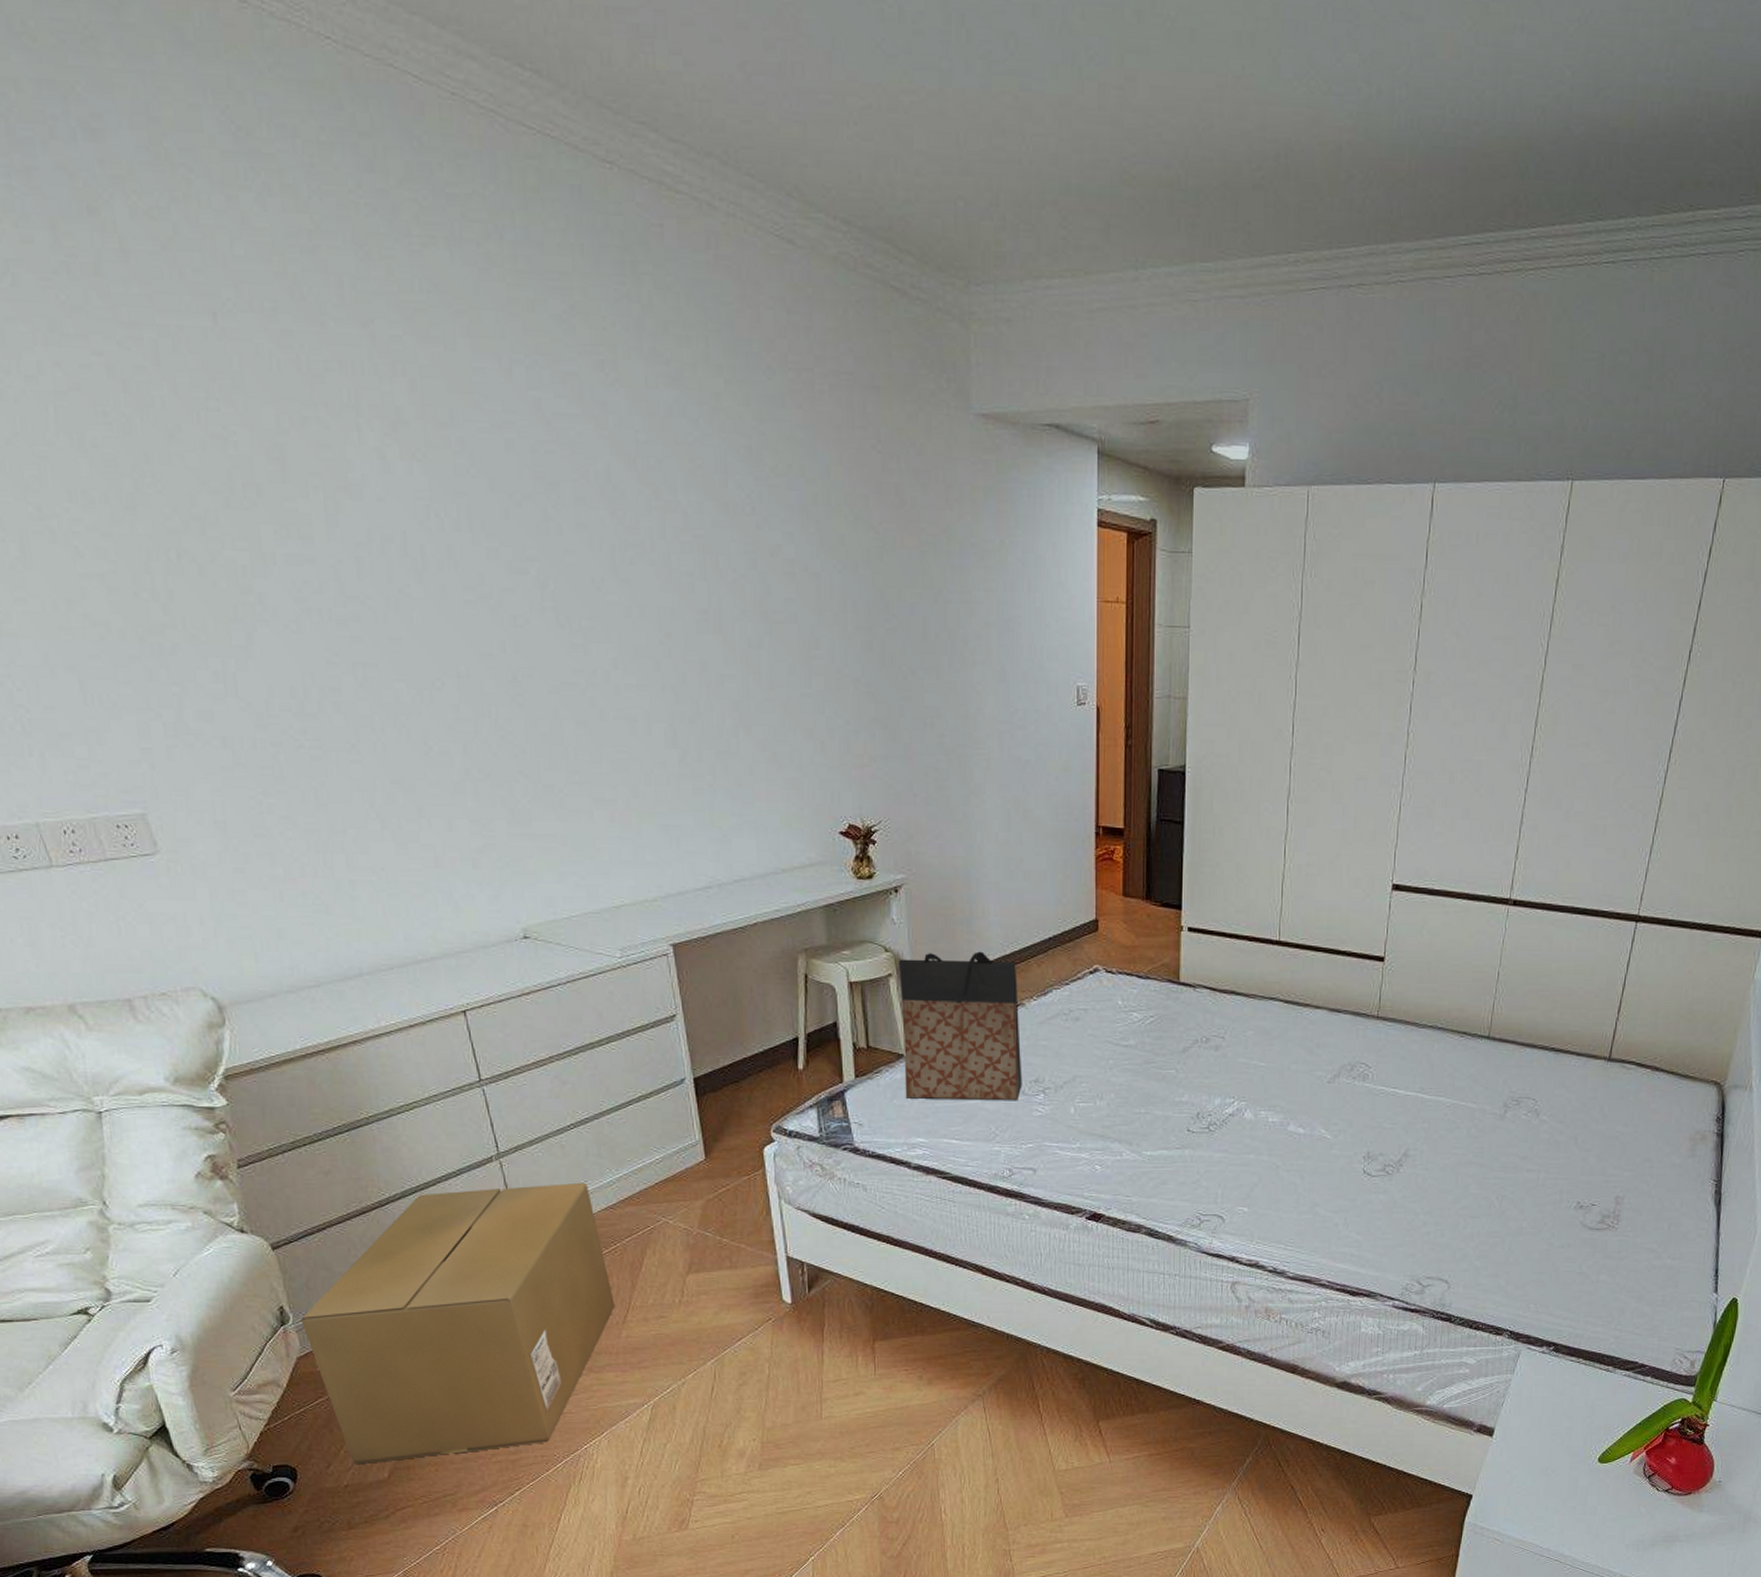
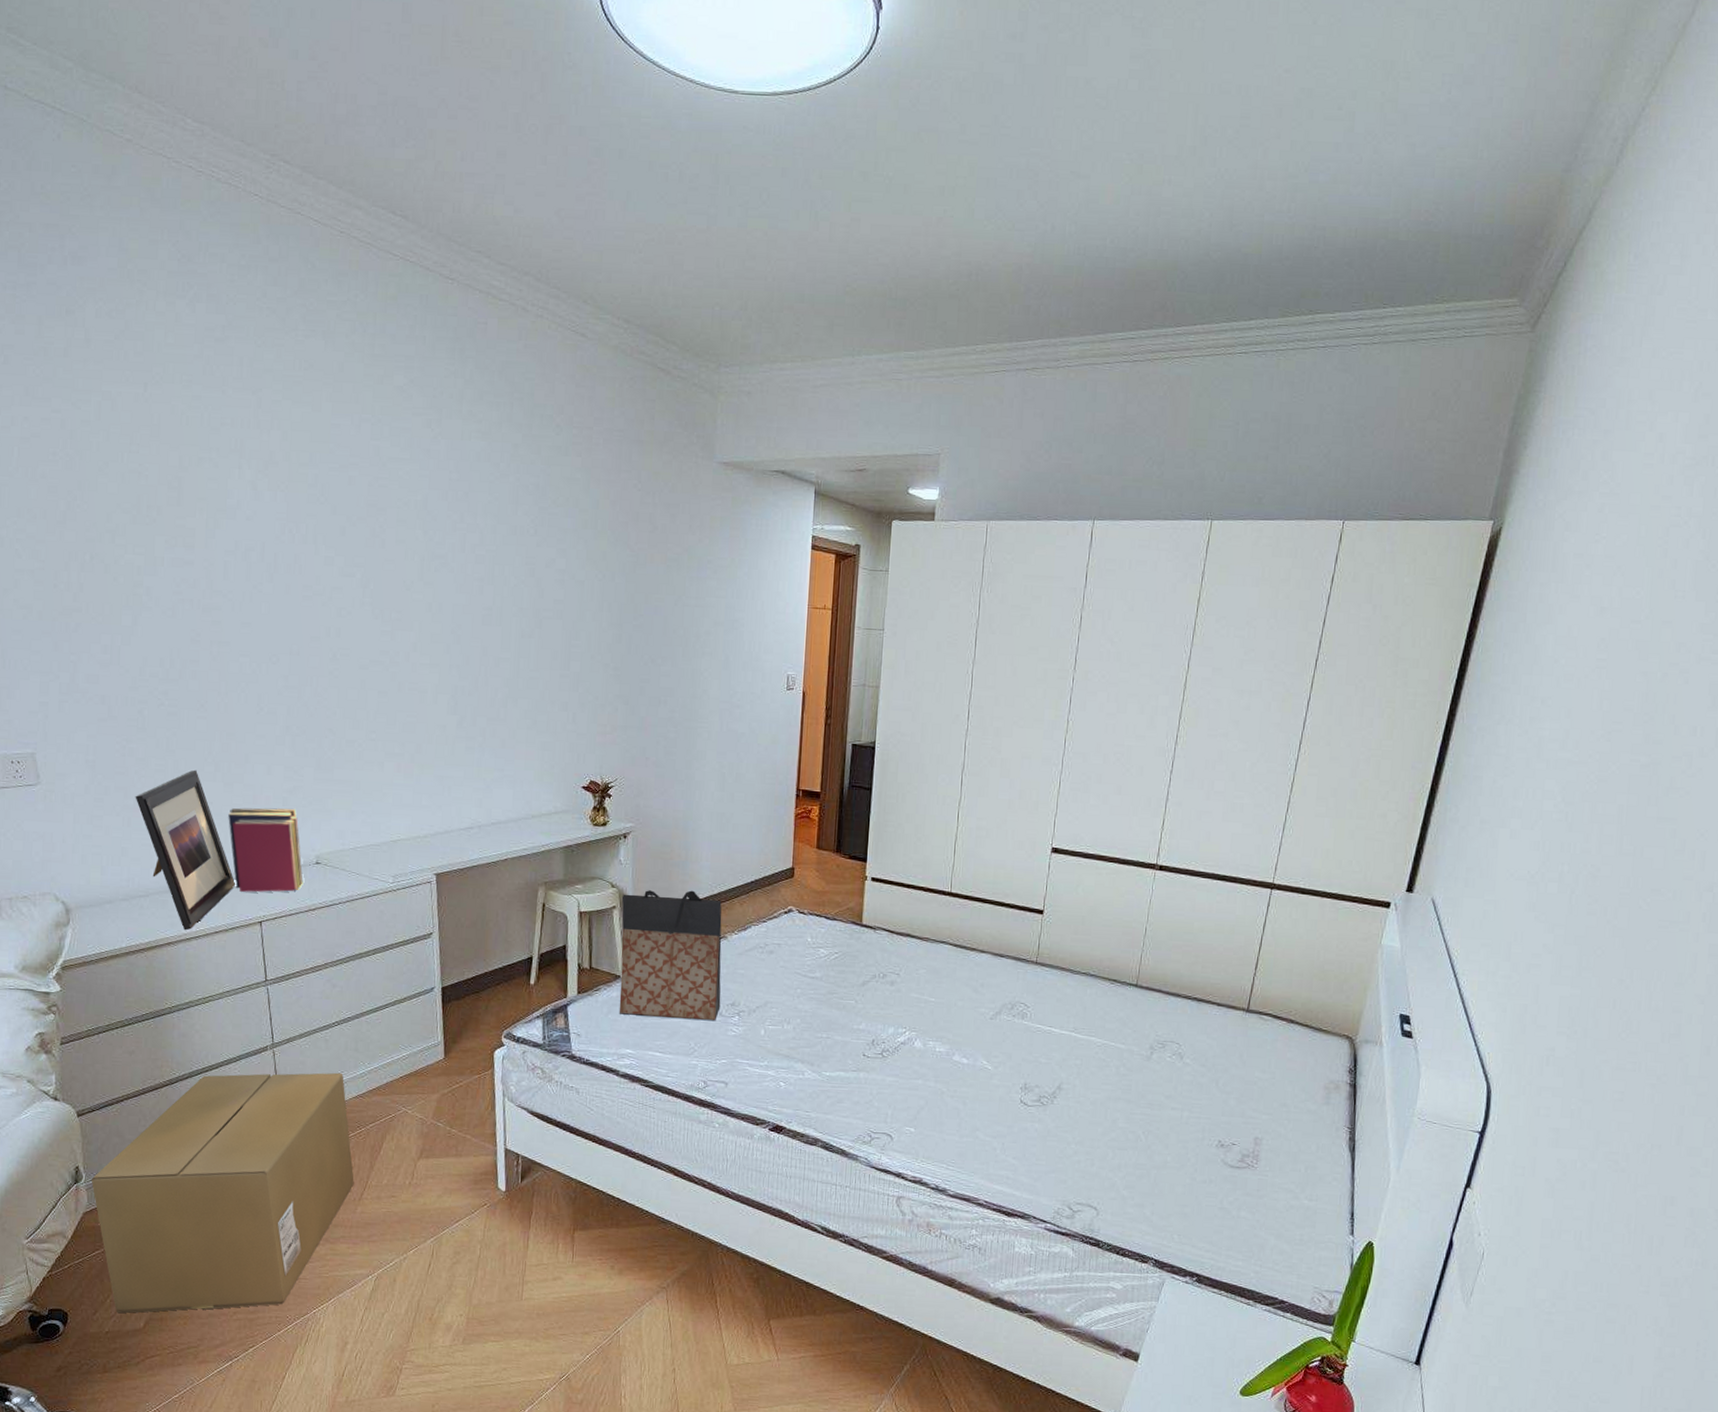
picture frame: none [284,828,428,1026] -> present [135,769,236,931]
books: none [406,871,511,976] -> present [228,807,304,892]

